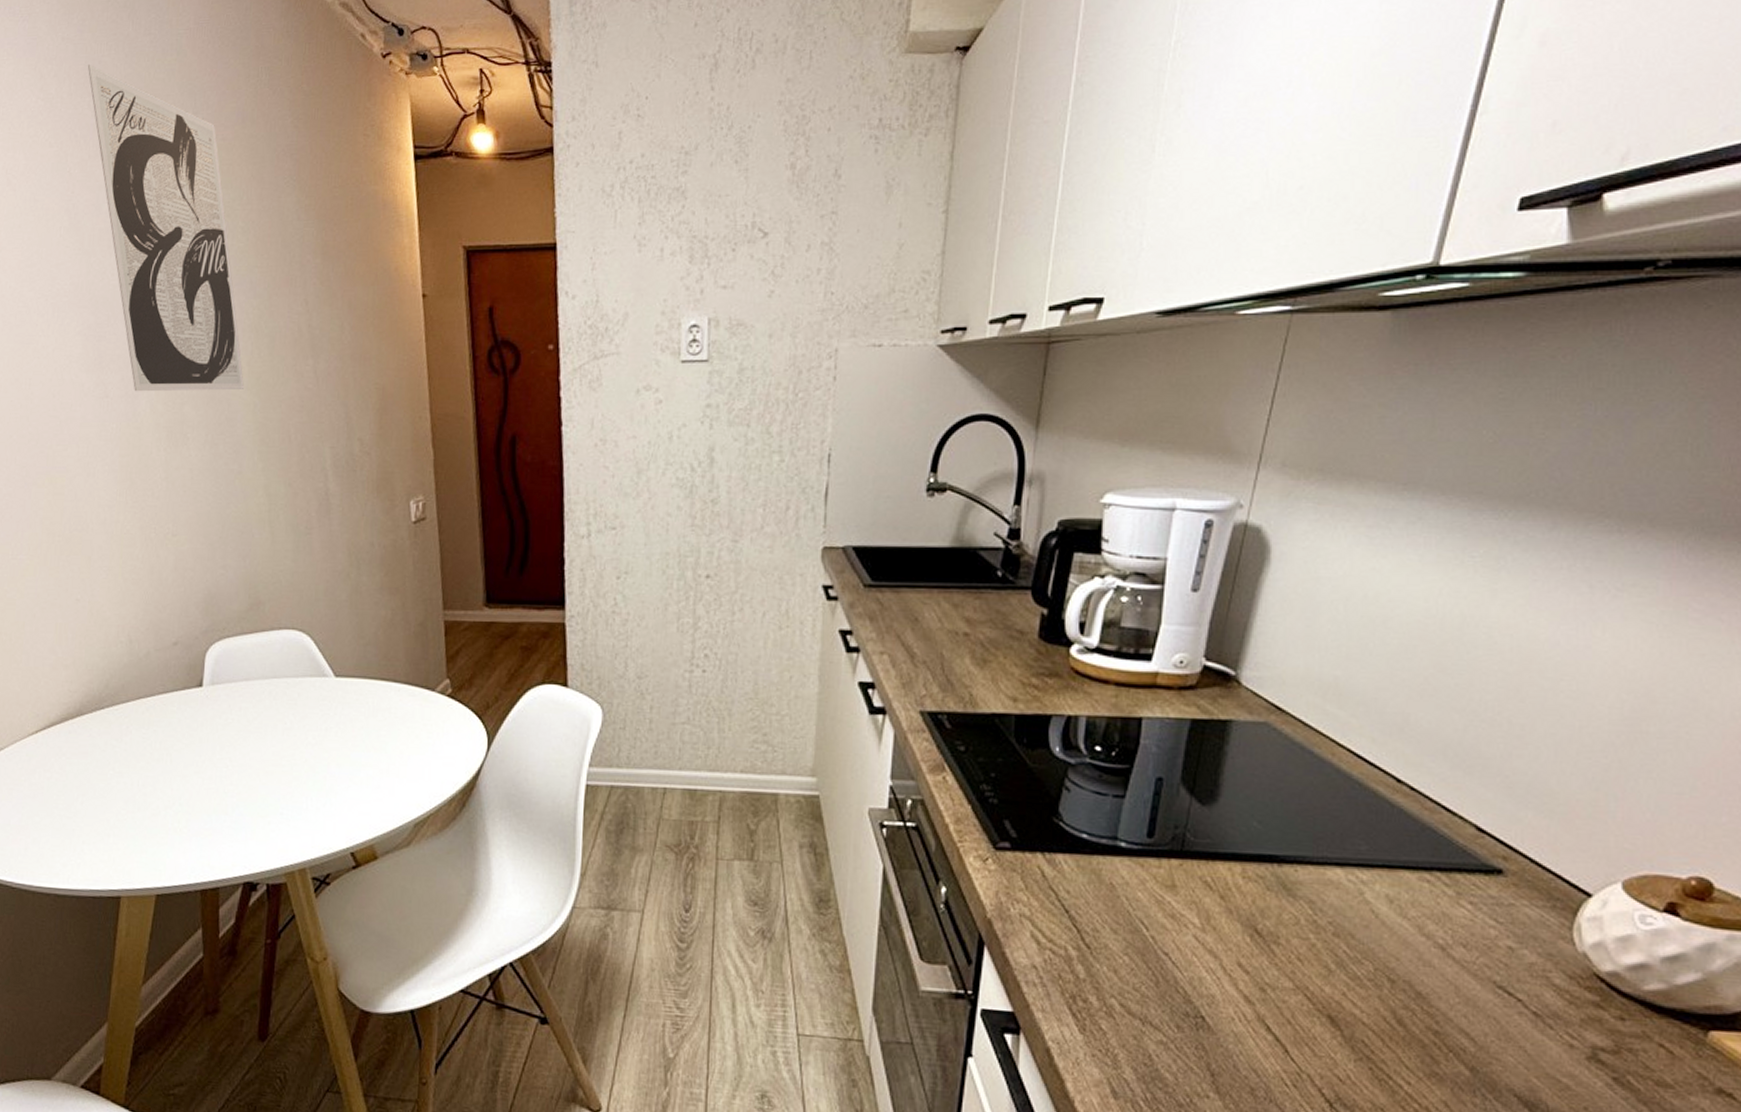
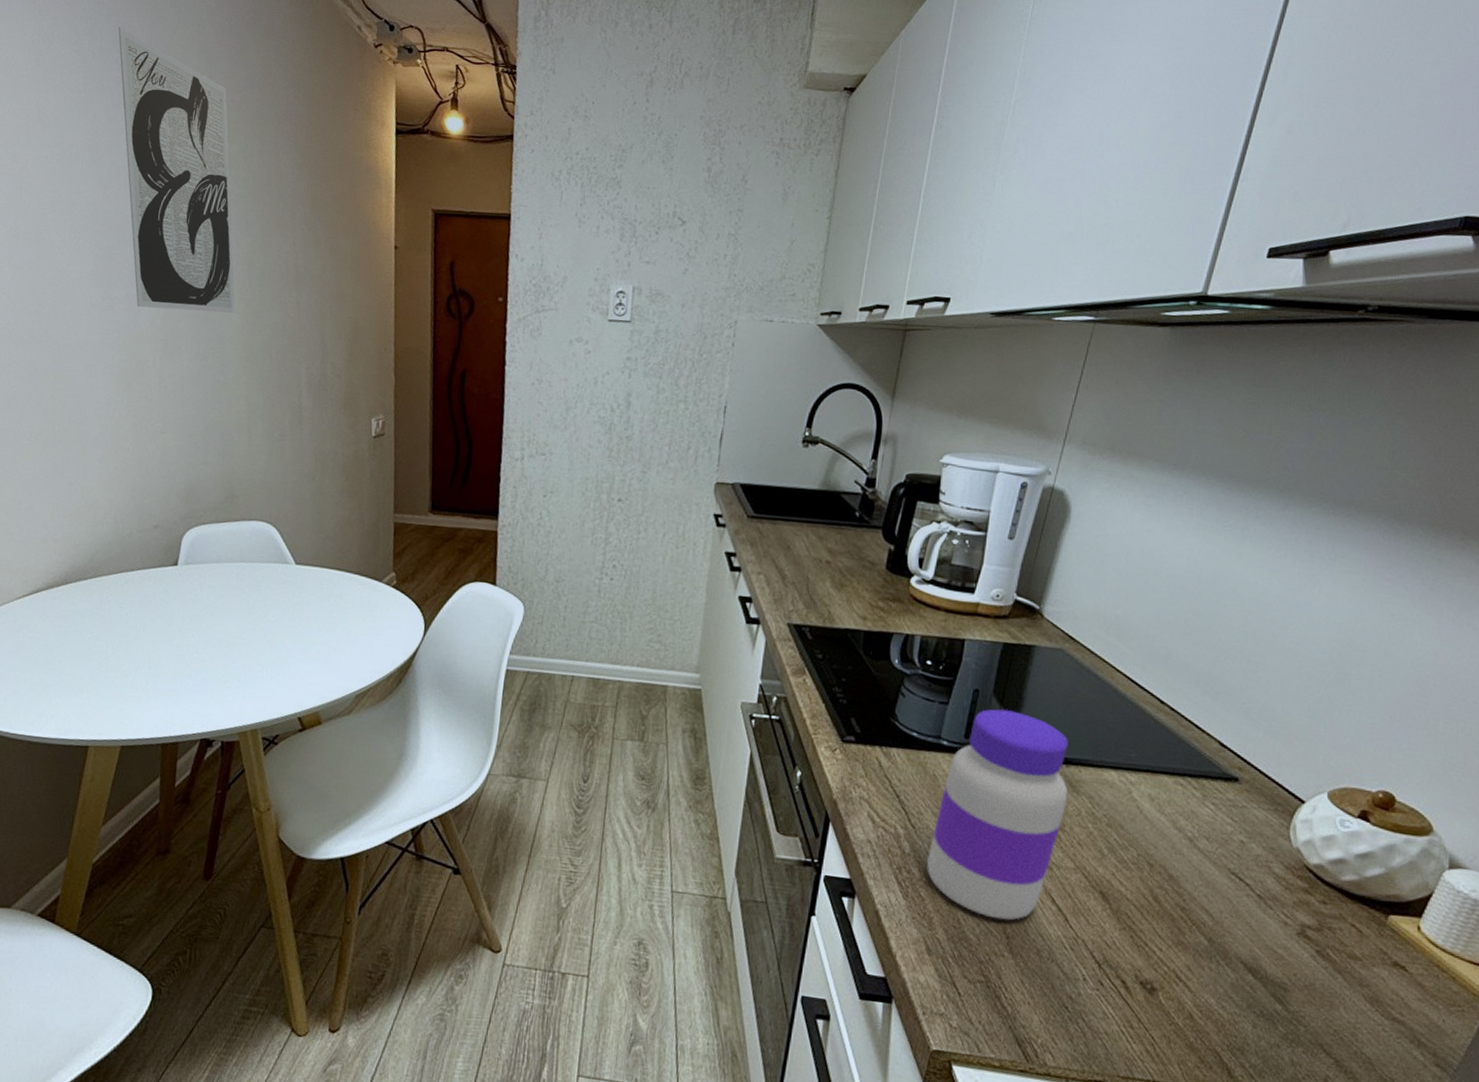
jar: none [1107,800,1282,1054] -> present [927,709,1068,920]

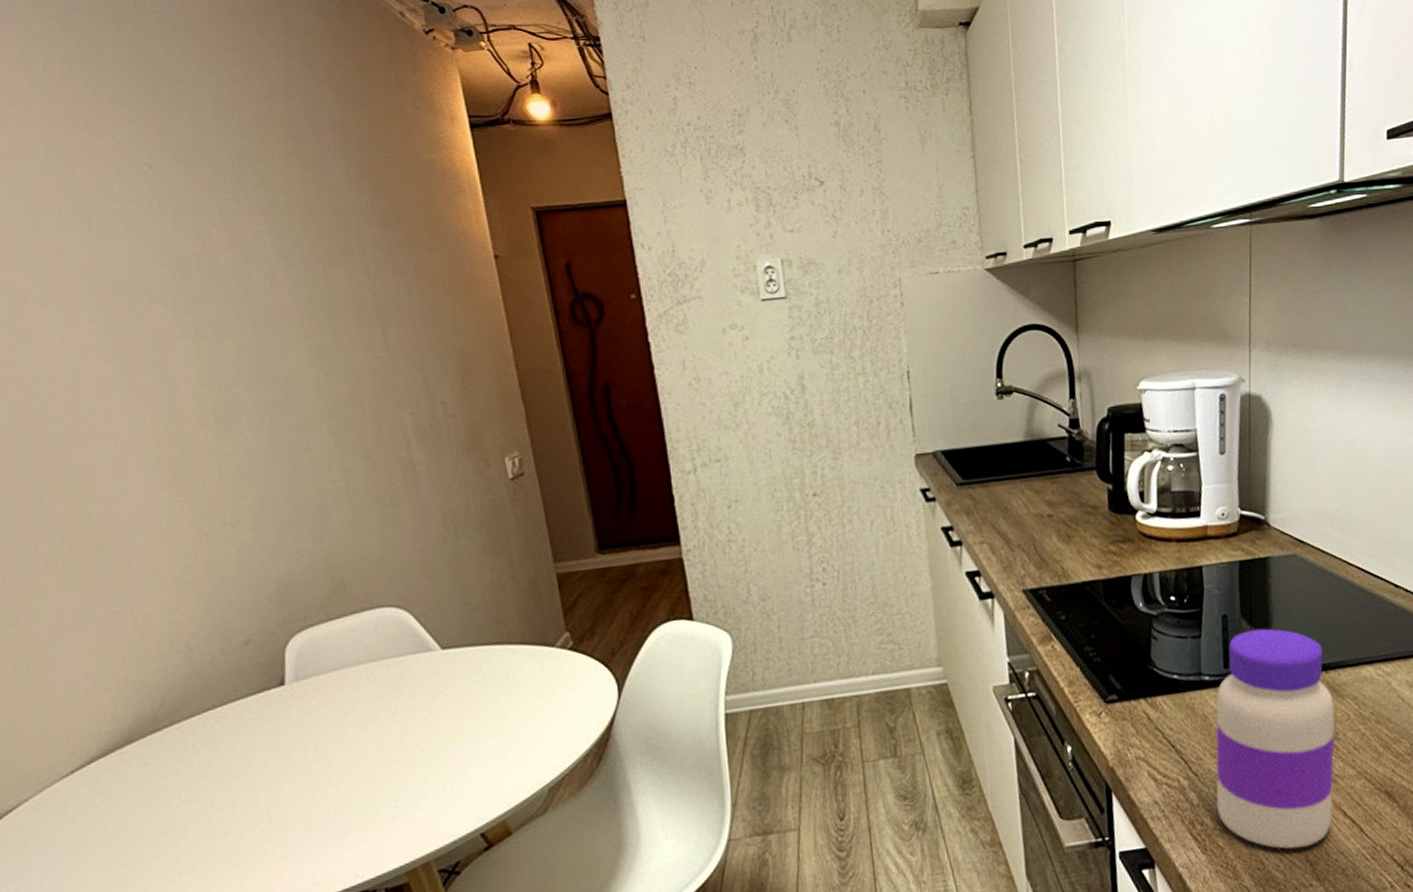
wall art: present [118,26,235,313] -> none [81,42,303,378]

